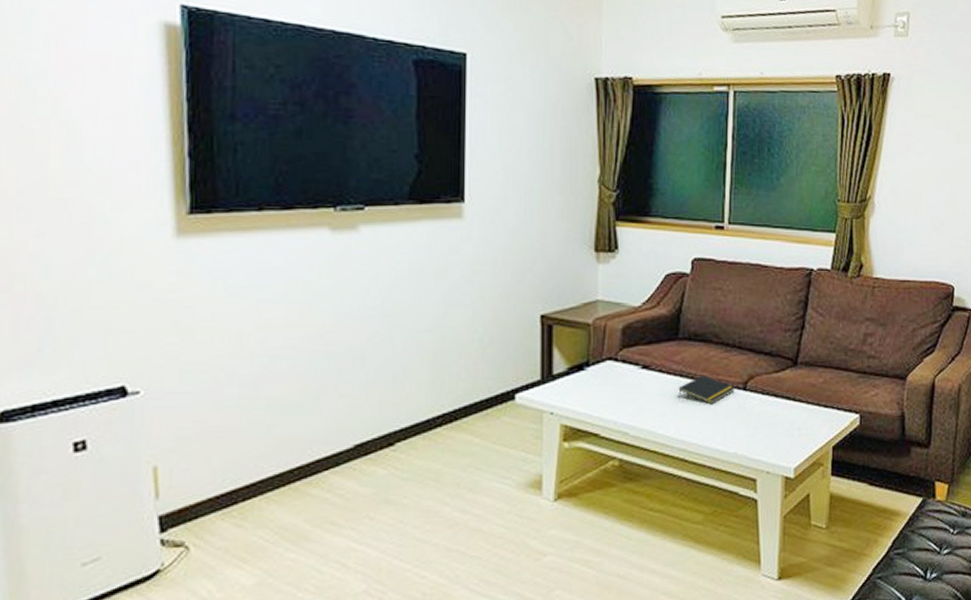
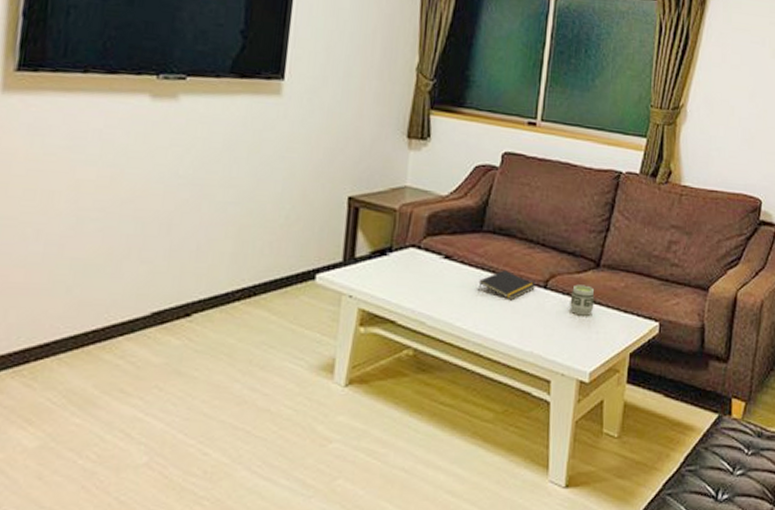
cup: none [770,383,794,414] -> present [570,285,595,316]

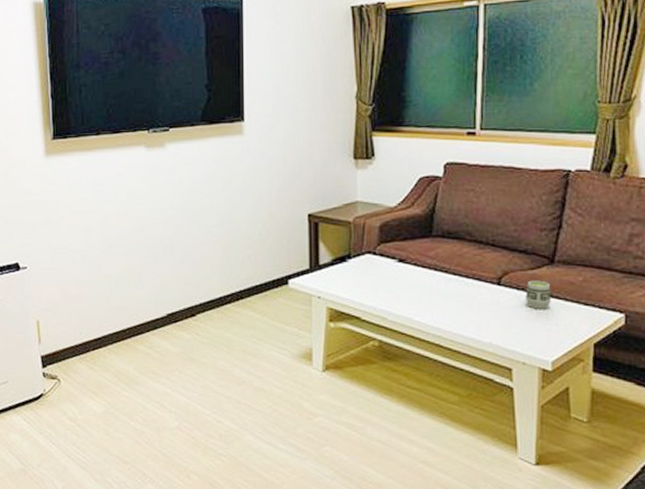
notepad: present [478,269,535,299] -> none [433,269,488,296]

